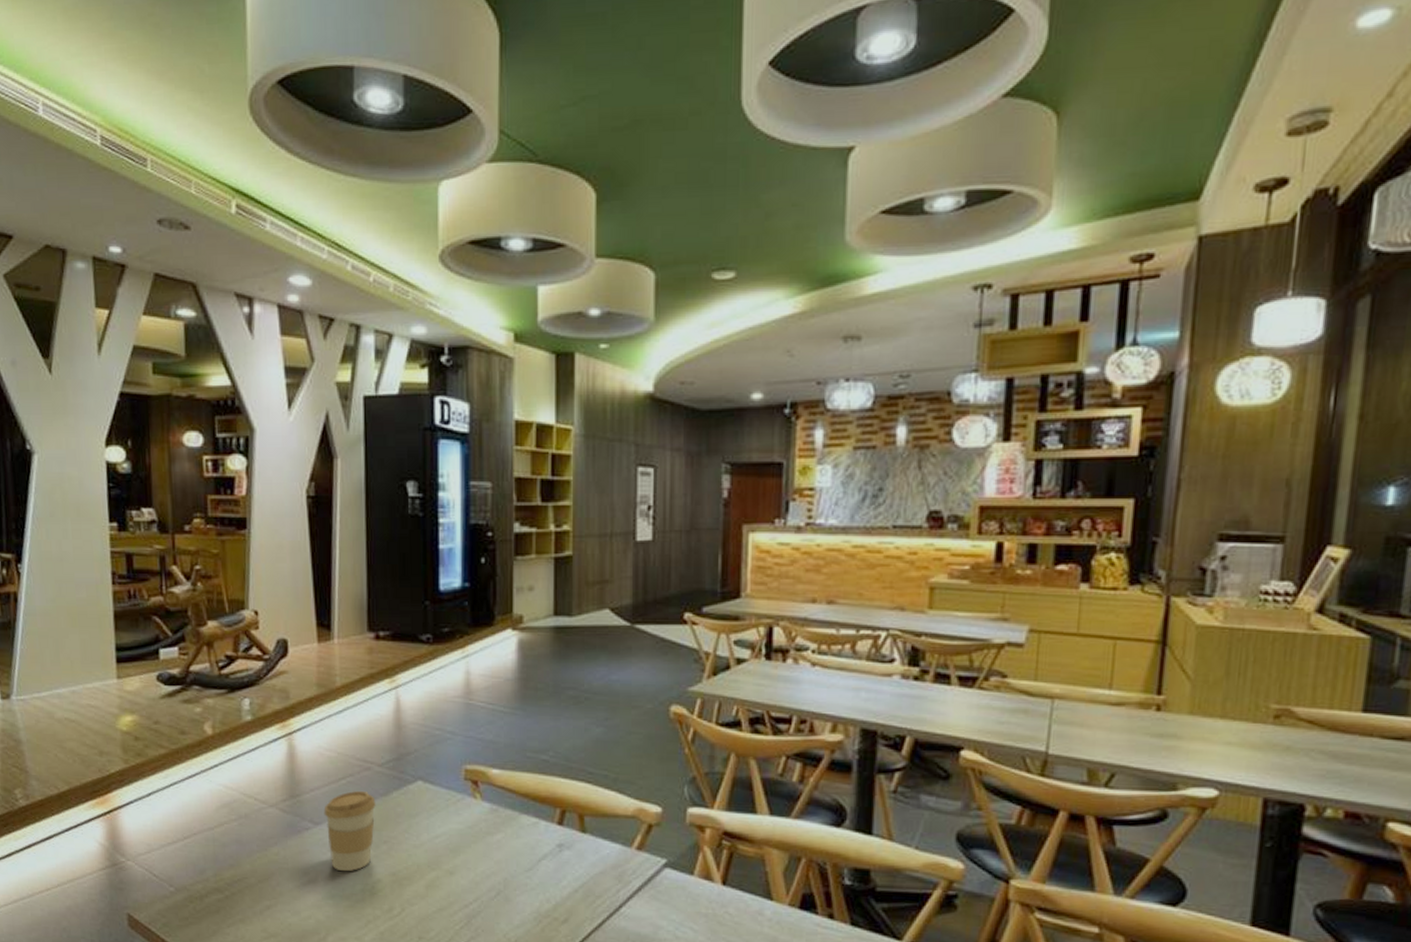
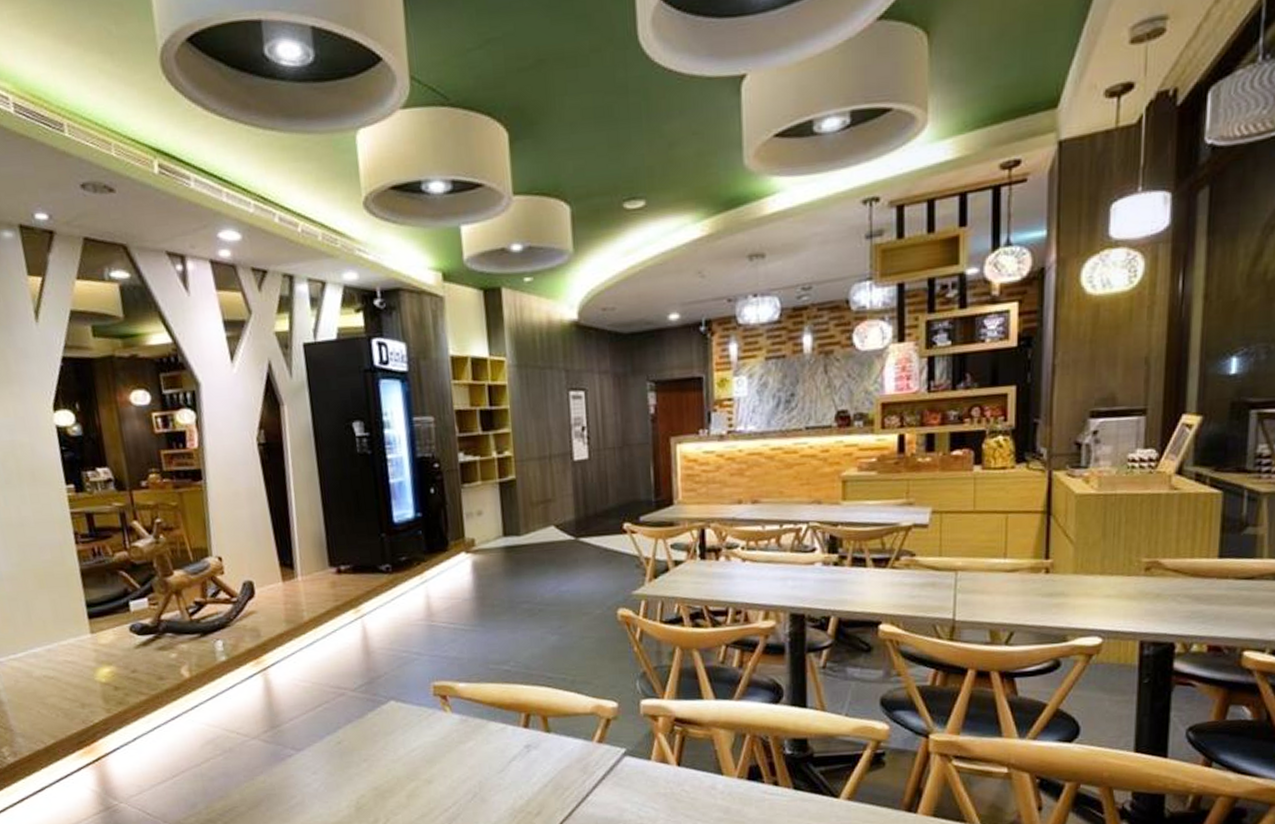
coffee cup: present [323,790,376,872] -> none [304,715,354,792]

